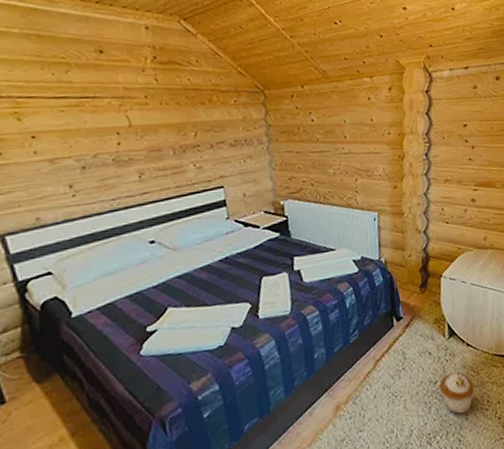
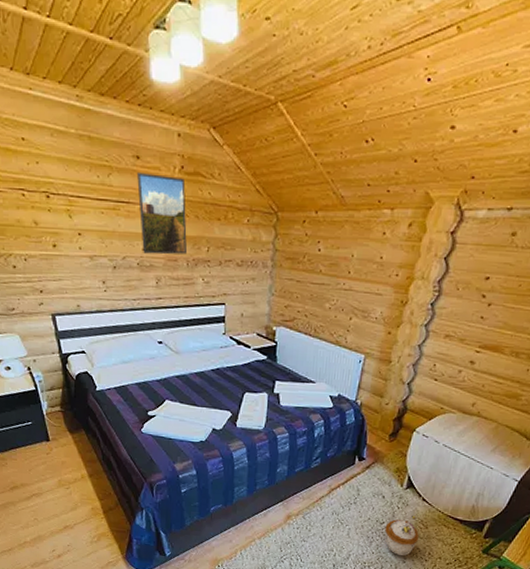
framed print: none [102,65,173,148] -> present [137,171,188,255]

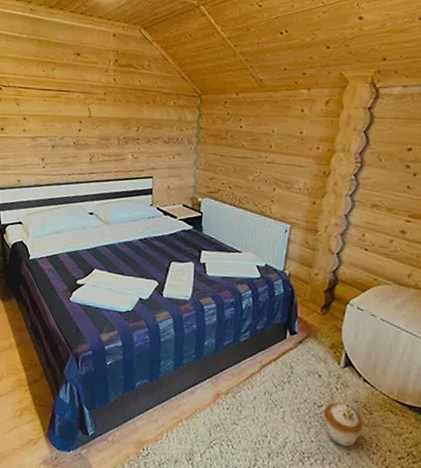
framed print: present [137,171,188,255] -> none [77,66,119,135]

